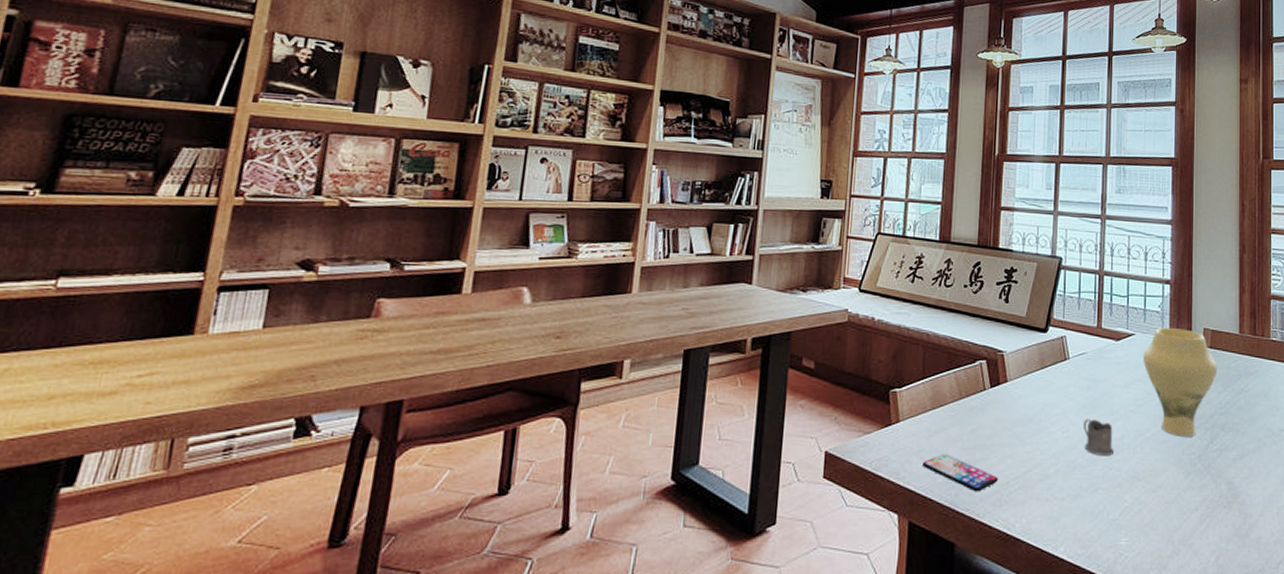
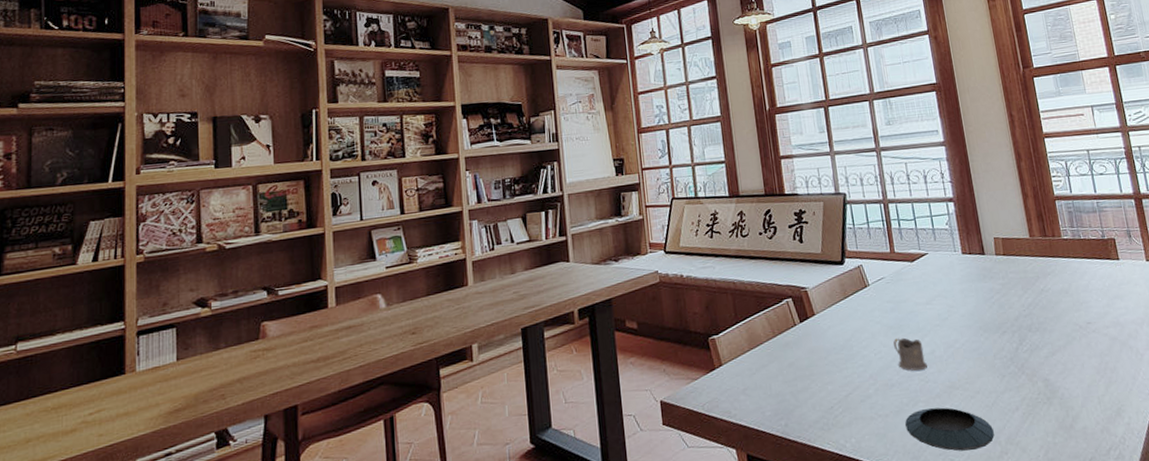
smartphone: present [922,454,998,492] -> none [750,388,822,420]
saucer: none [1081,498,1169,546] -> present [905,407,994,451]
vase: present [1143,328,1218,437] -> none [939,241,1015,343]

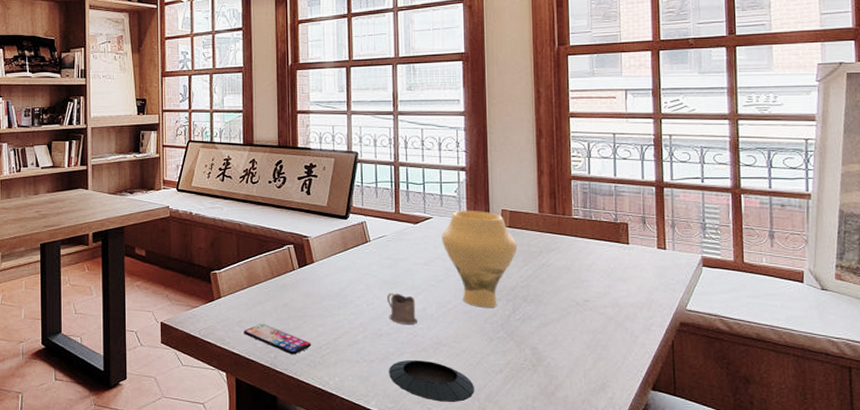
smartphone: none [750,388,822,420] -> present [244,324,311,355]
vase: none [939,241,1015,343] -> present [442,211,517,307]

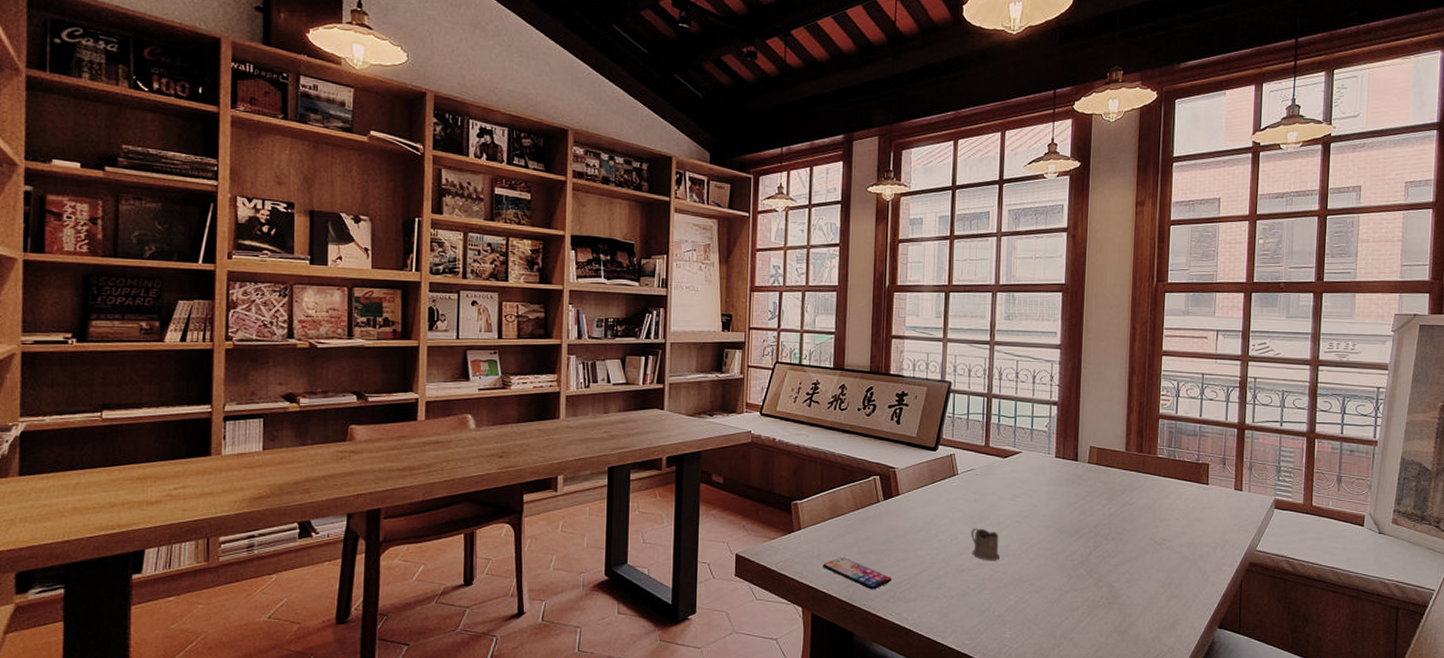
saucer: present [389,360,474,402] -> none [968,597,1051,639]
vase: present [442,211,517,307] -> none [1029,446,1103,545]

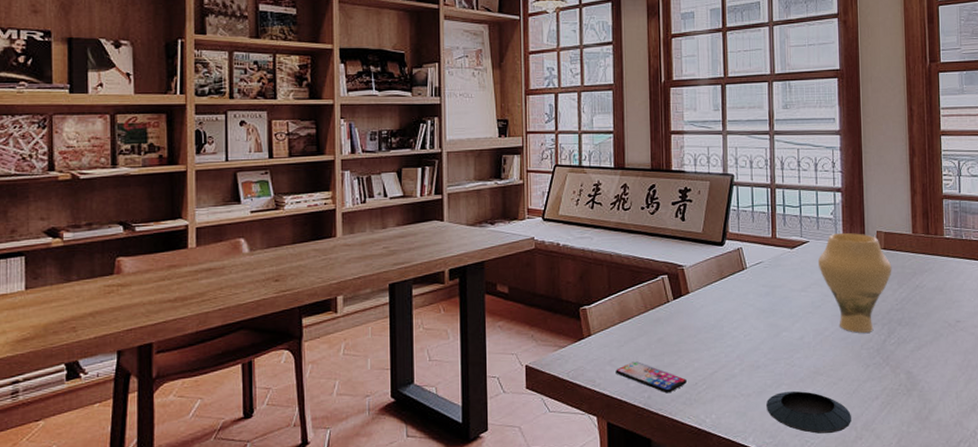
saucer: none [968,597,1051,639] -> present [766,391,851,434]
tea glass holder: present [971,528,1000,560] -> none [764,322,795,355]
vase: none [1029,446,1103,545] -> present [819,233,892,333]

